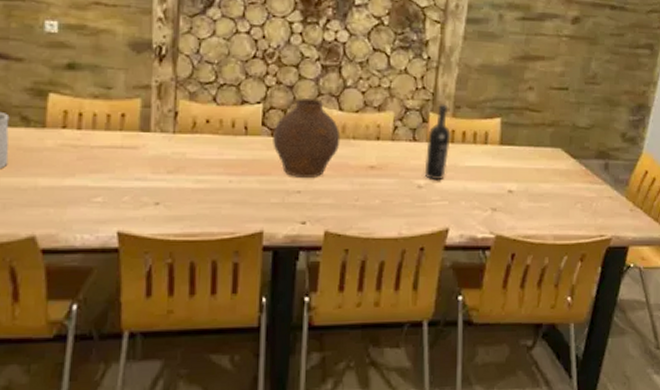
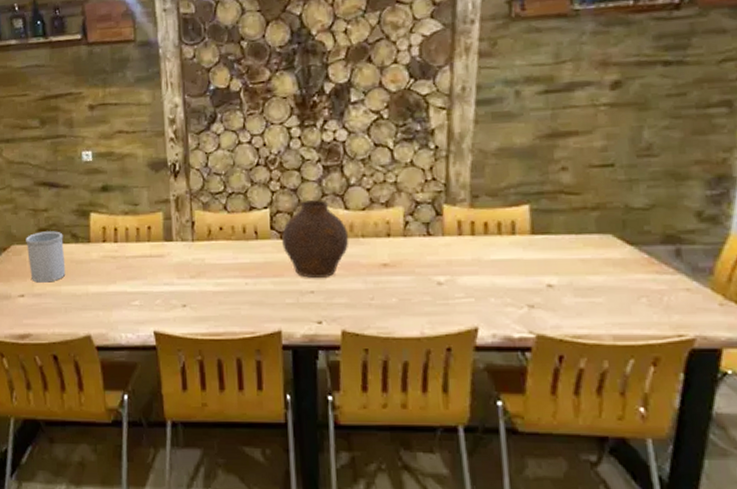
wine bottle: present [424,104,452,181] -> none [442,194,472,277]

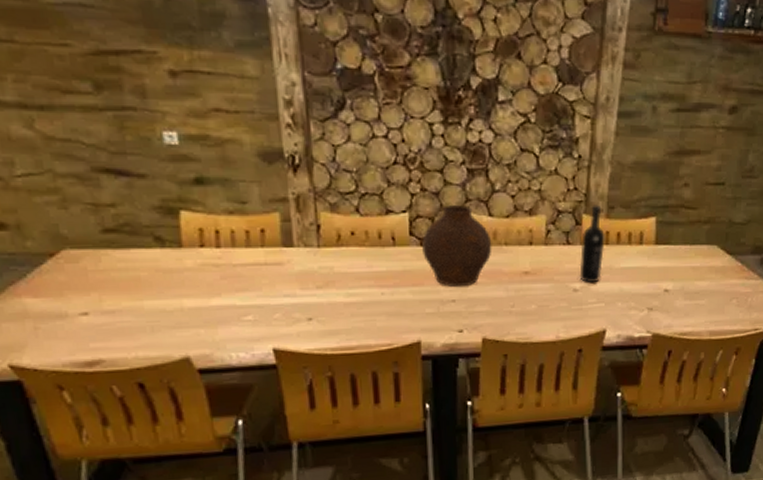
utensil holder: present [26,231,66,283] -> none [84,232,149,297]
wine bottle: none [442,194,472,277] -> present [579,205,606,283]

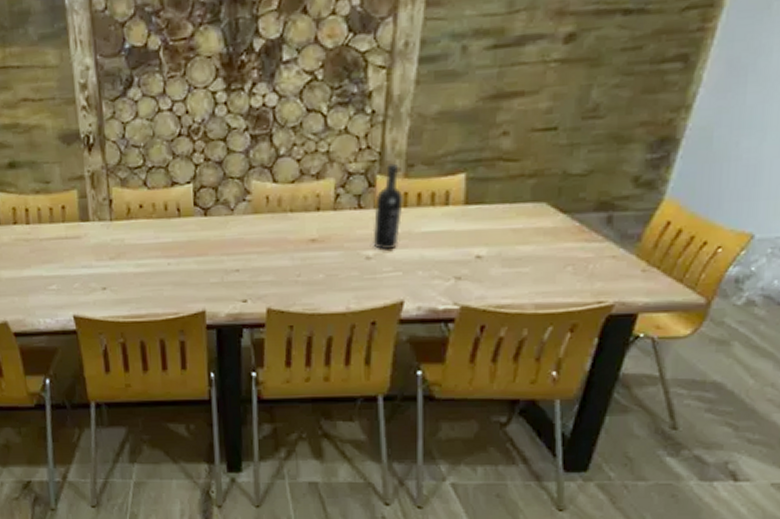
vase: present [422,205,492,286] -> none [206,173,277,256]

